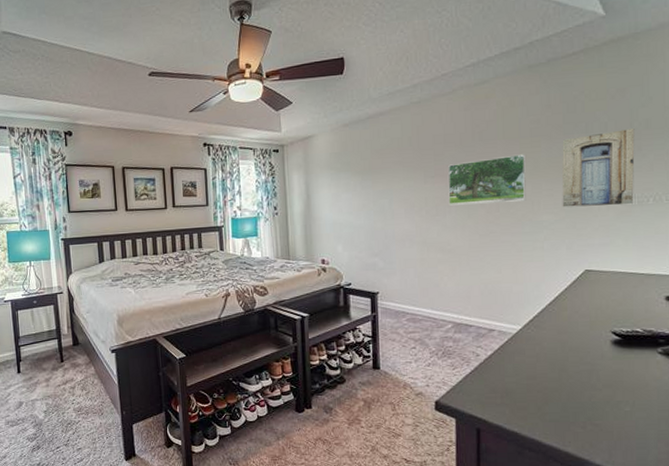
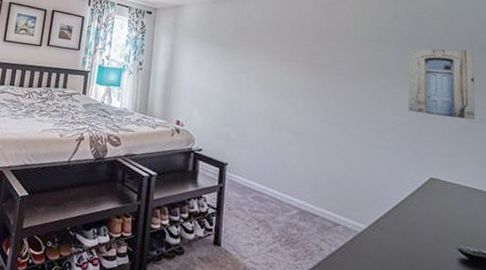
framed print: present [448,154,526,206] -> none [302,53,375,99]

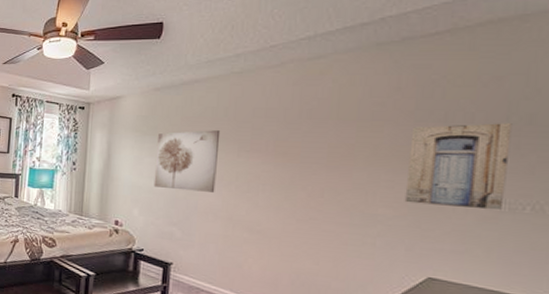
wall art: none [211,40,267,97] -> present [153,130,221,192]

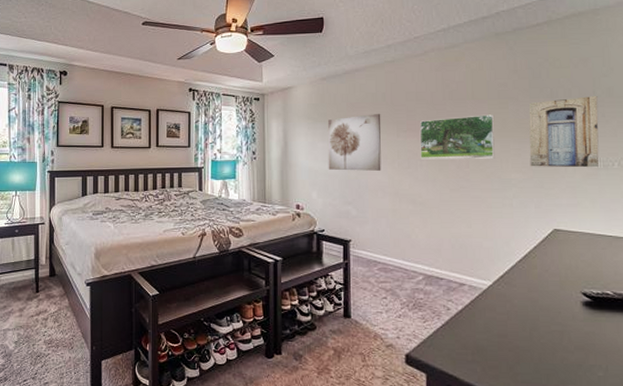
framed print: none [263,138,364,190] -> present [419,114,495,159]

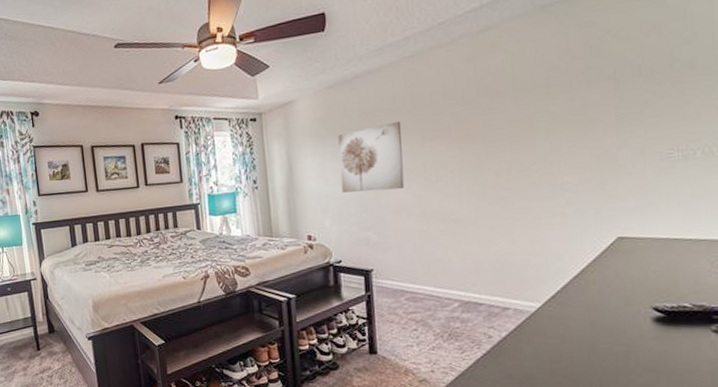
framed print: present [419,114,495,159] -> none [448,107,543,170]
wall art: present [528,96,599,168] -> none [585,70,677,166]

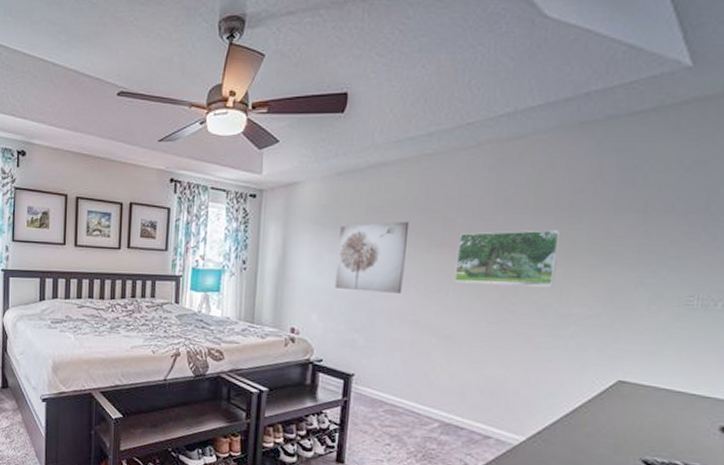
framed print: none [448,107,543,170] -> present [454,230,562,287]

